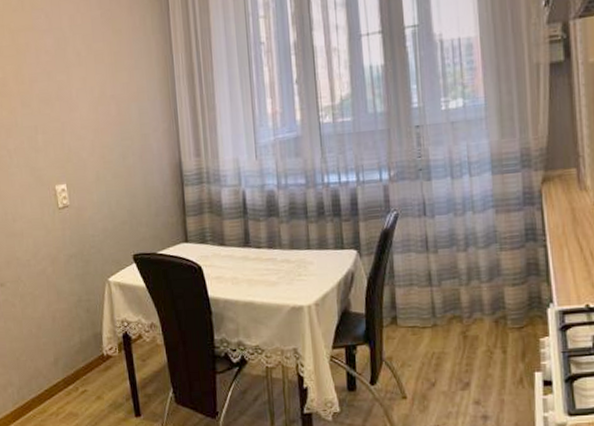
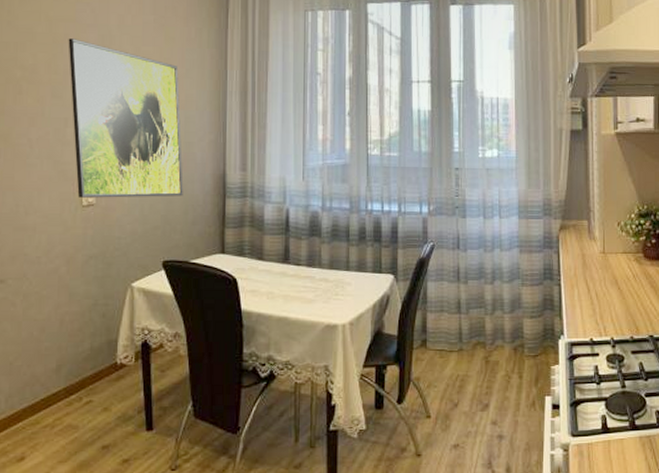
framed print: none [29,46,145,201] -> present [68,38,183,198]

